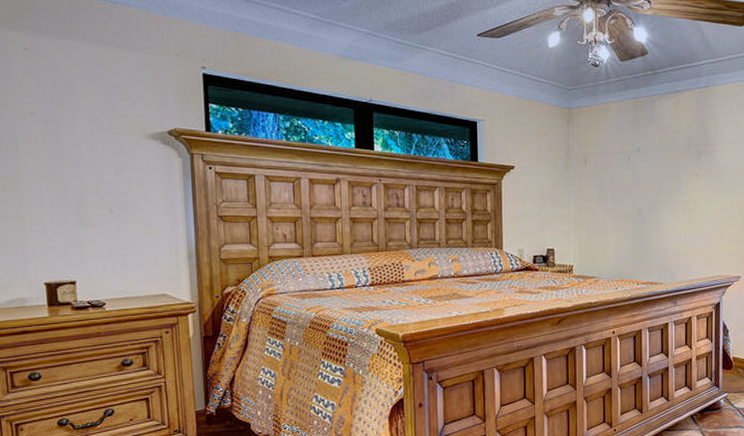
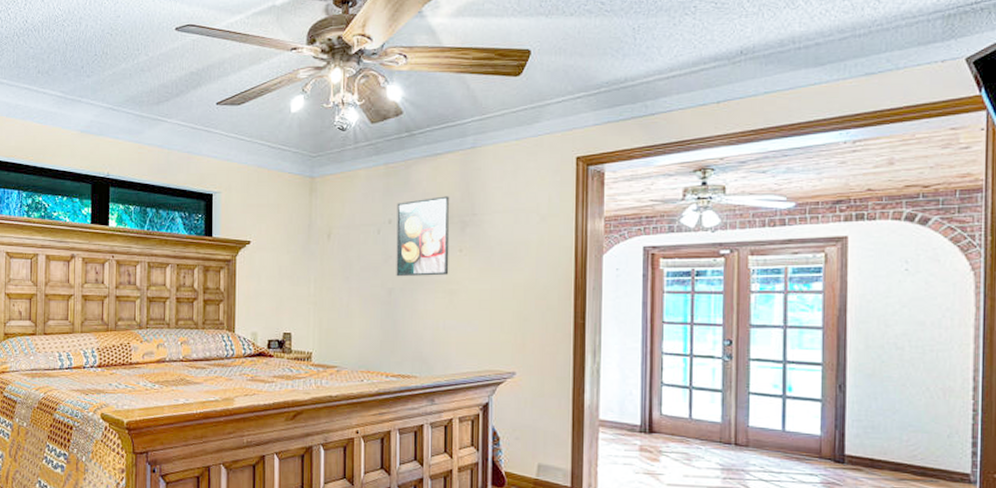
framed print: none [644,128,688,198] -> present [396,196,450,277]

